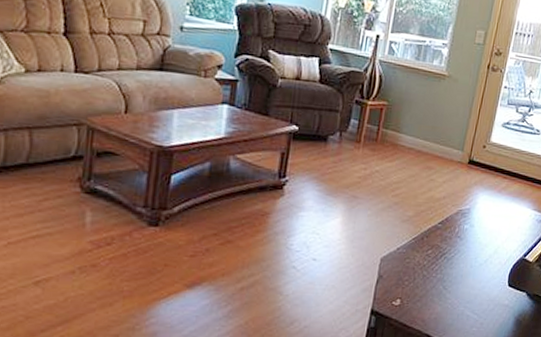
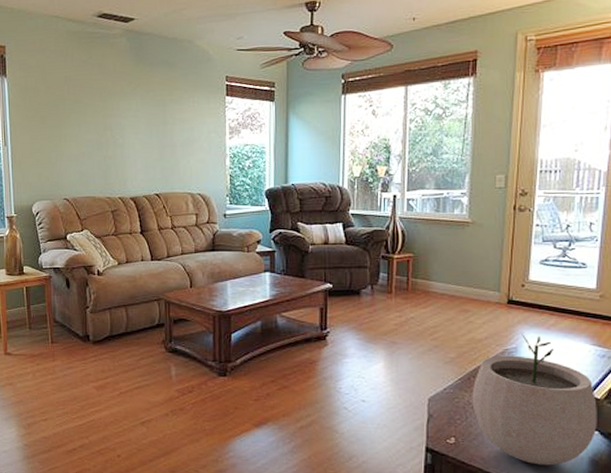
plant pot: none [421,195,529,326] -> present [472,333,597,466]

